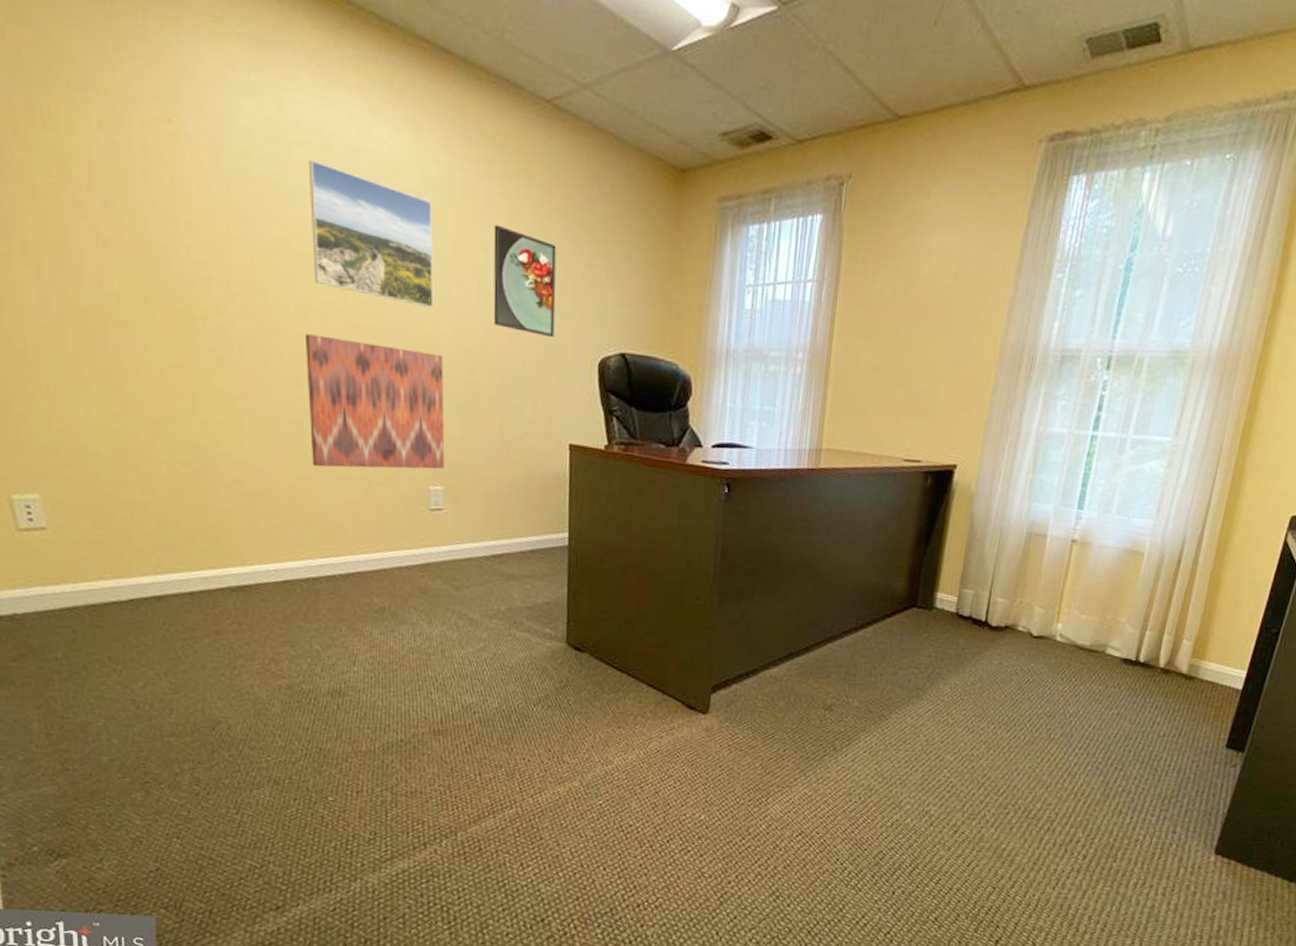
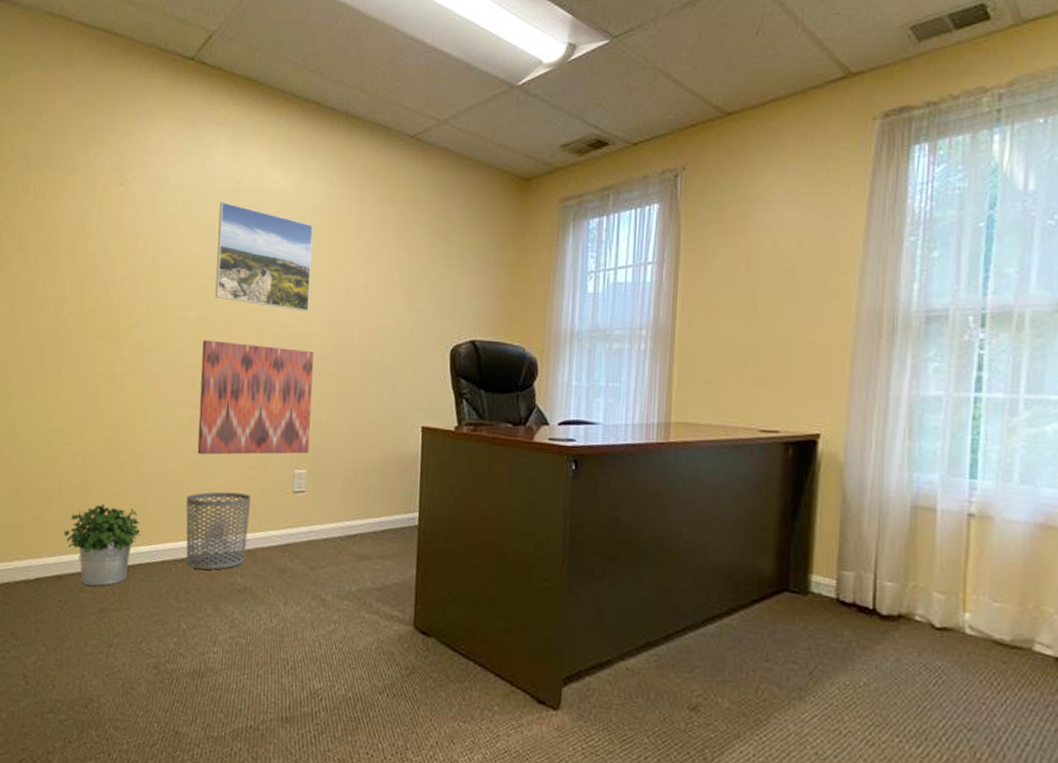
potted plant: none [157,518,254,607] -> present [63,503,141,586]
waste bin: none [304,507,381,590] -> present [186,491,251,570]
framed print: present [493,224,557,338] -> none [359,238,416,331]

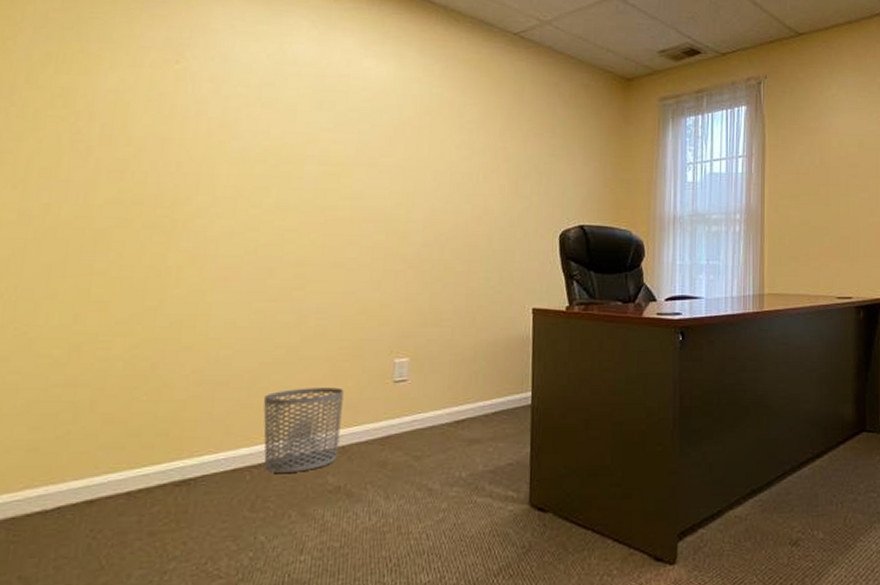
potted plant: present [63,503,141,586] -> none [97,412,205,507]
wall art: present [197,340,315,455] -> none [277,228,415,350]
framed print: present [214,201,313,311] -> none [297,86,412,198]

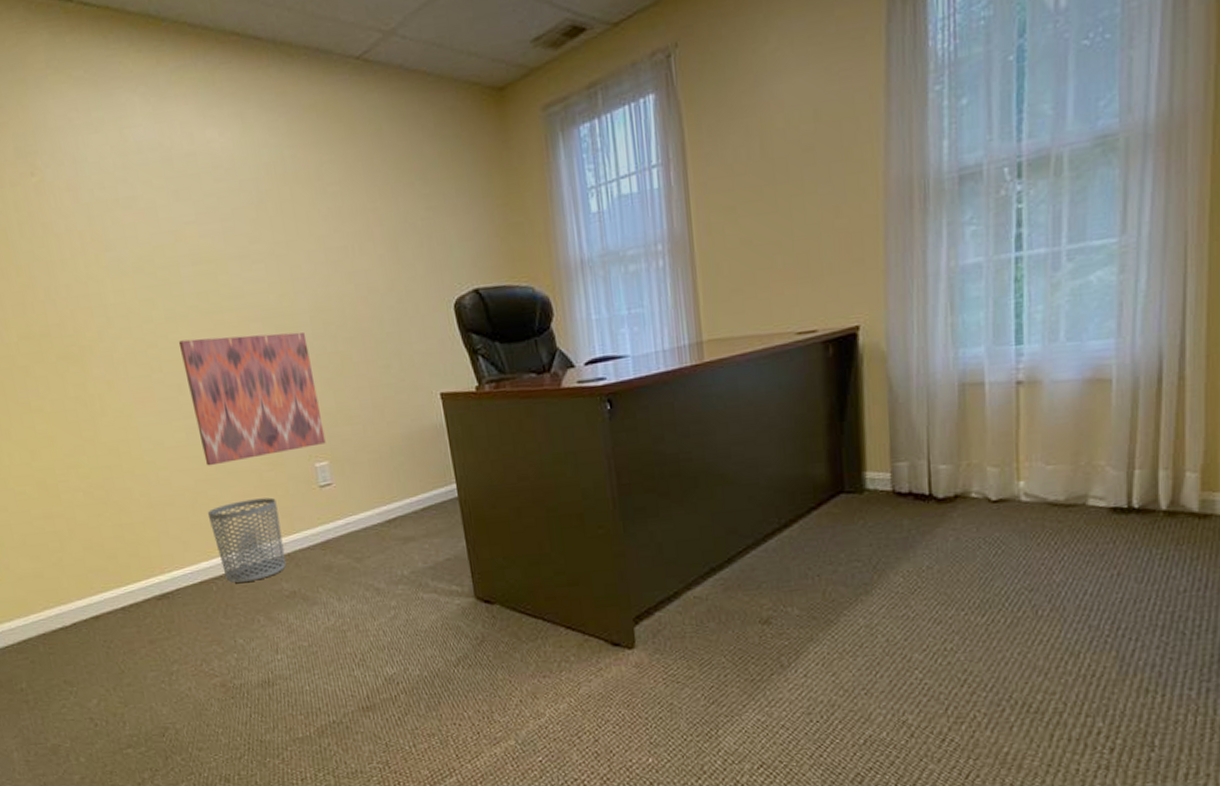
wall art: none [277,228,415,350] -> present [178,332,326,466]

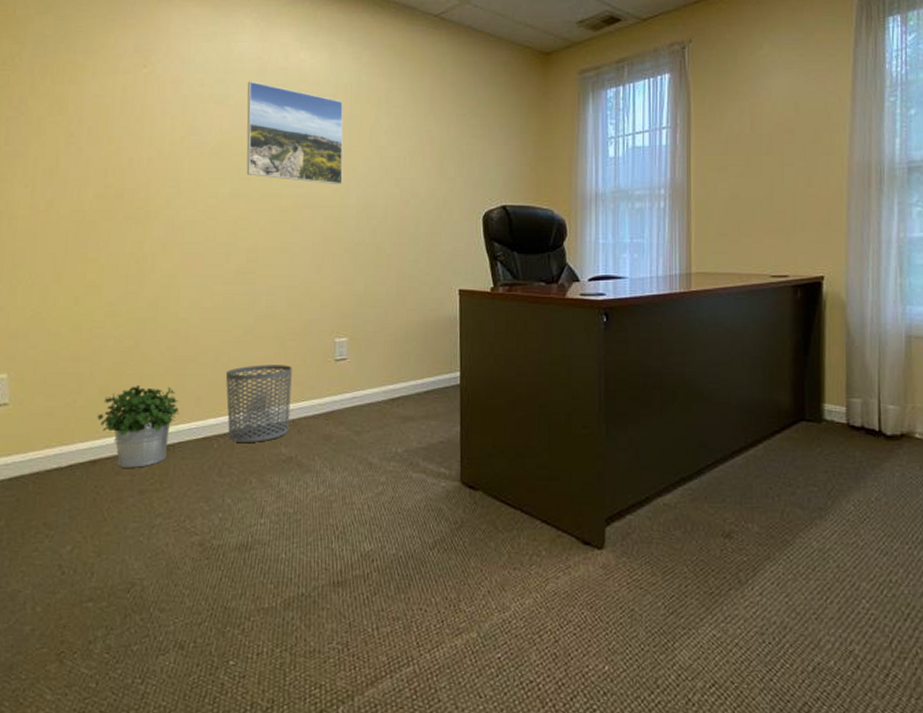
potted plant: none [87,535,170,620] -> present [97,384,180,468]
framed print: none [153,175,288,291] -> present [246,81,344,184]
wall art: present [178,332,326,466] -> none [235,216,350,330]

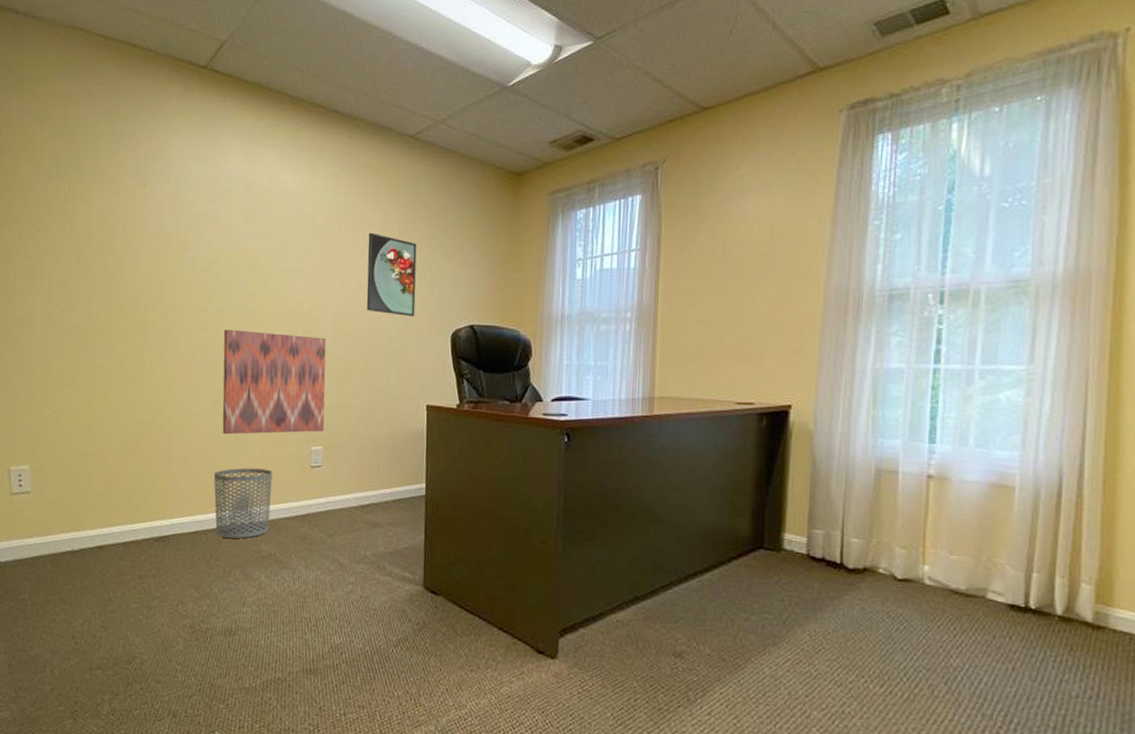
potted plant: present [97,384,180,468] -> none [103,480,174,555]
wall art: none [235,216,350,330] -> present [222,329,327,435]
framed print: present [246,81,344,184] -> none [233,201,322,301]
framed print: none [392,113,445,199] -> present [366,232,417,317]

